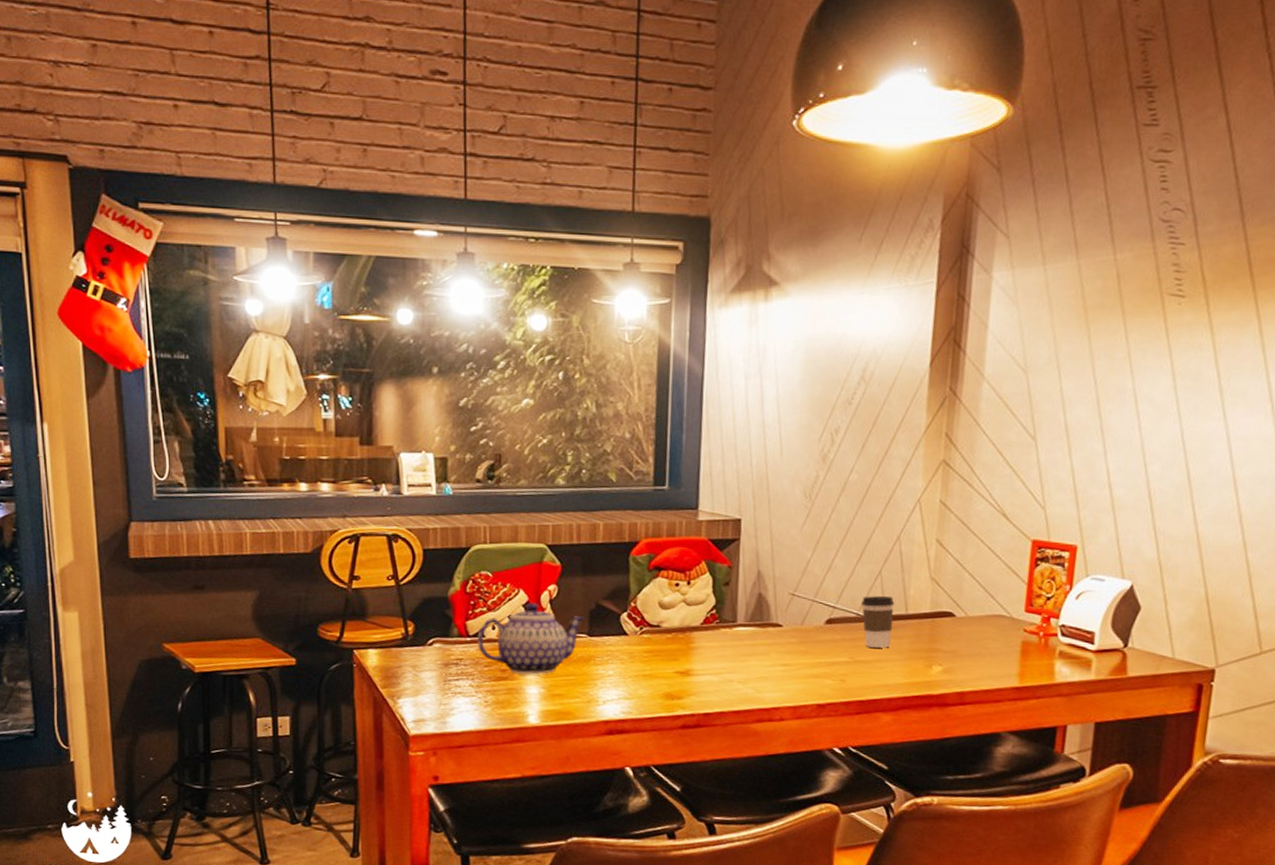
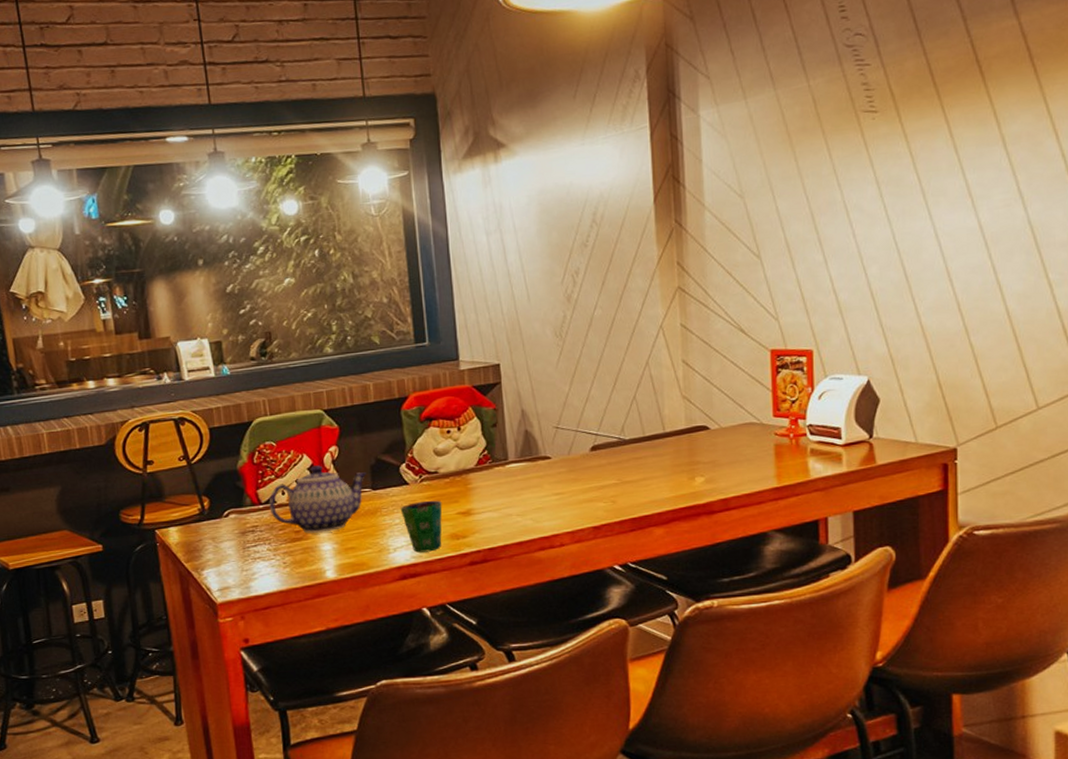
cup: none [615,654,661,709] -> present [400,500,442,553]
coffee cup: present [861,596,895,648] -> none [621,418,654,468]

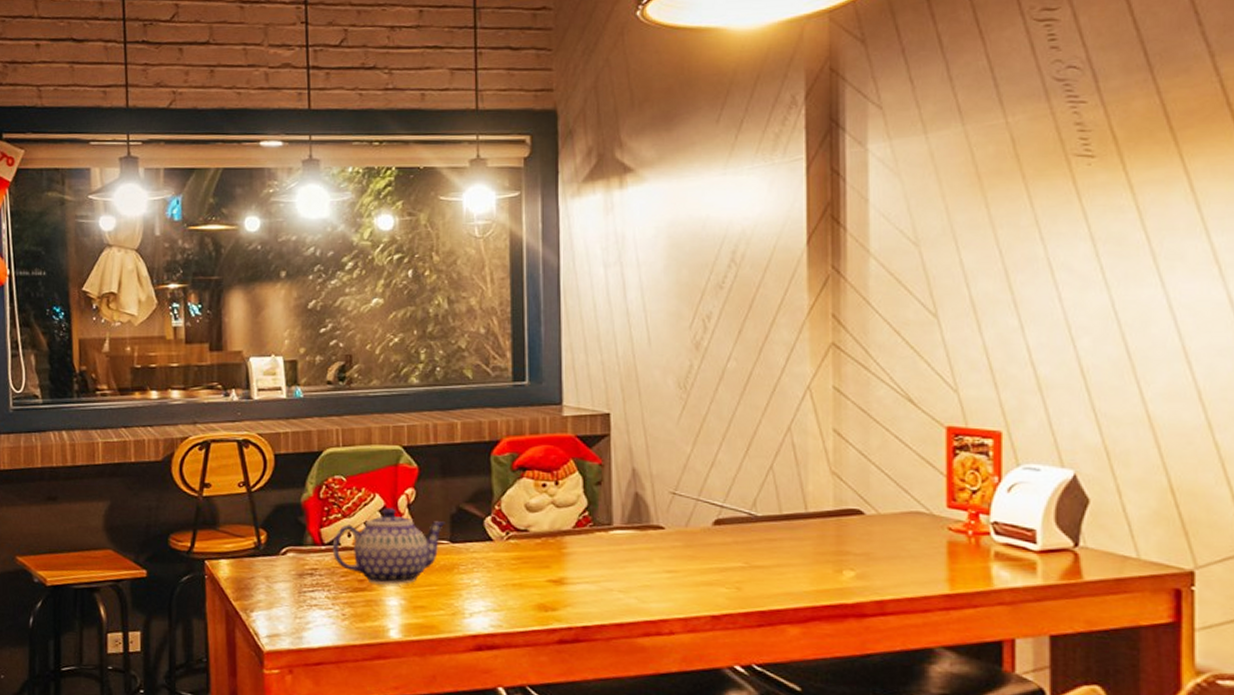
cup: present [400,500,442,553] -> none [481,562,530,622]

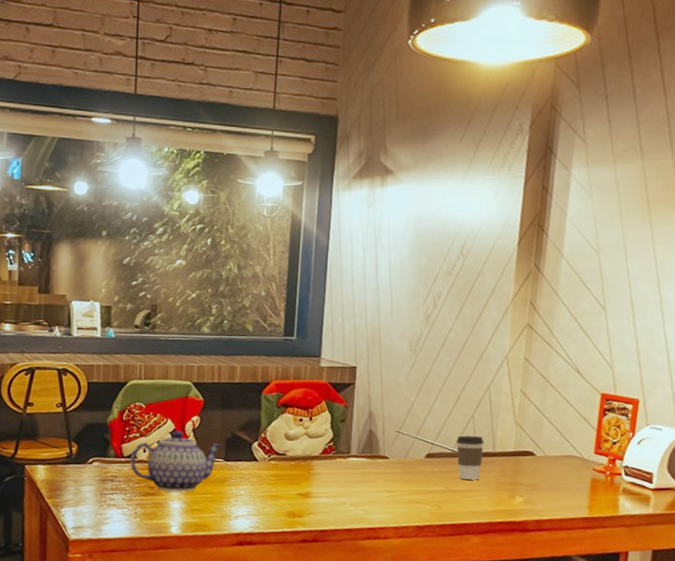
coffee cup: none [753,493,792,551] -> present [456,435,485,480]

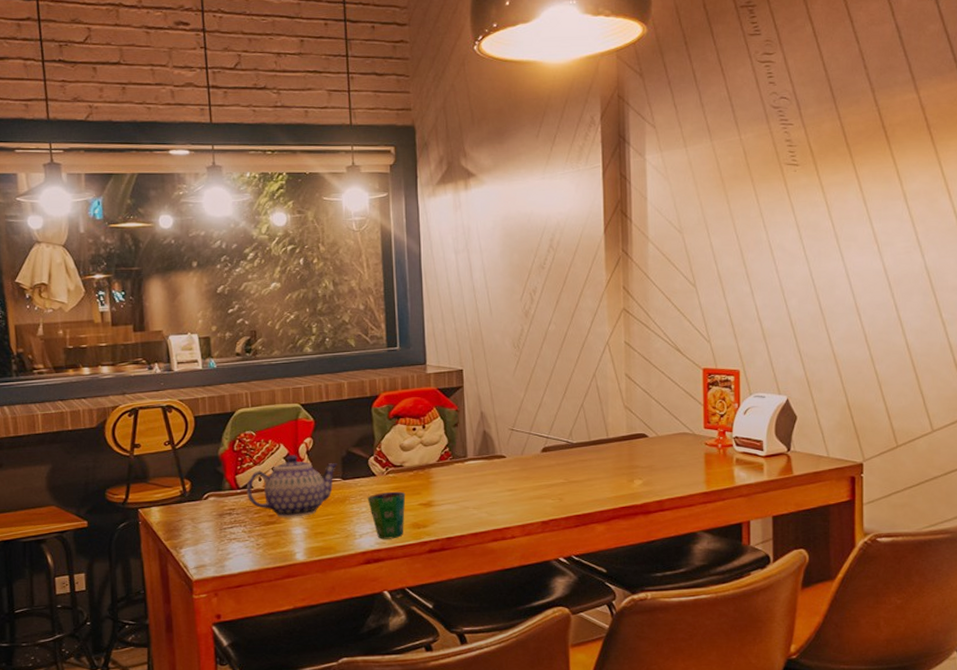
cup: none [246,478,285,525] -> present [367,491,406,539]
coffee cup: present [456,435,485,480] -> none [570,425,598,469]

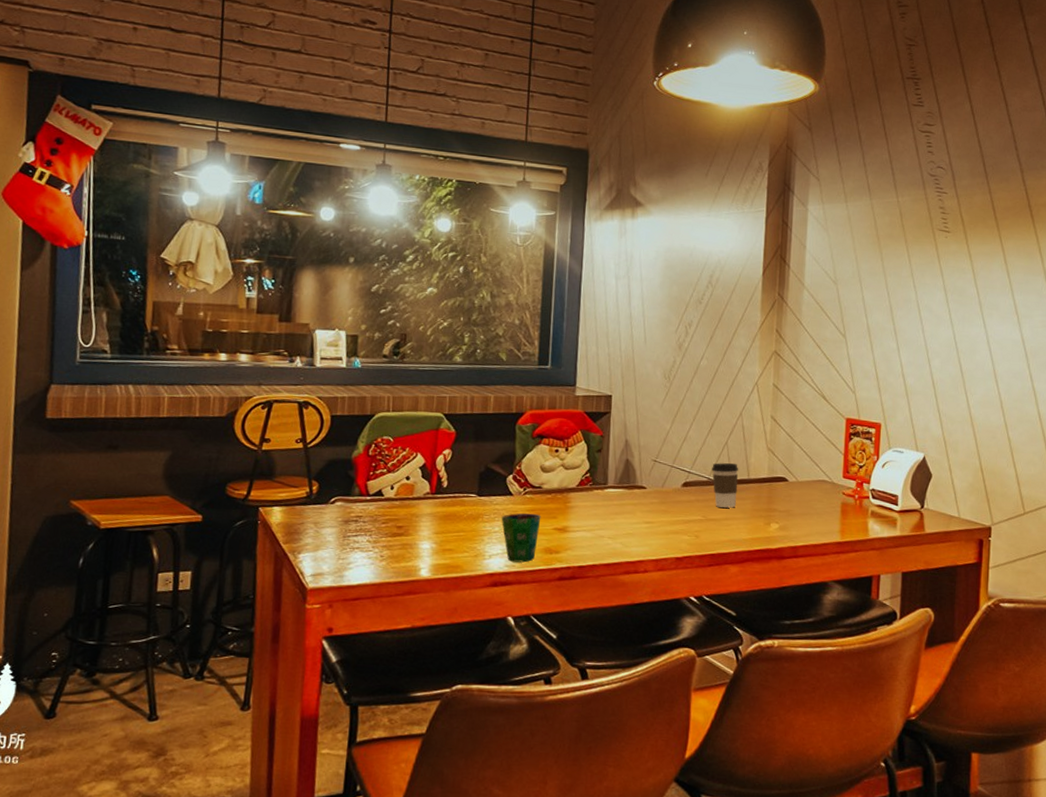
teapot: present [246,455,339,518] -> none [376,465,476,531]
coffee cup: none [570,425,598,469] -> present [712,463,739,508]

